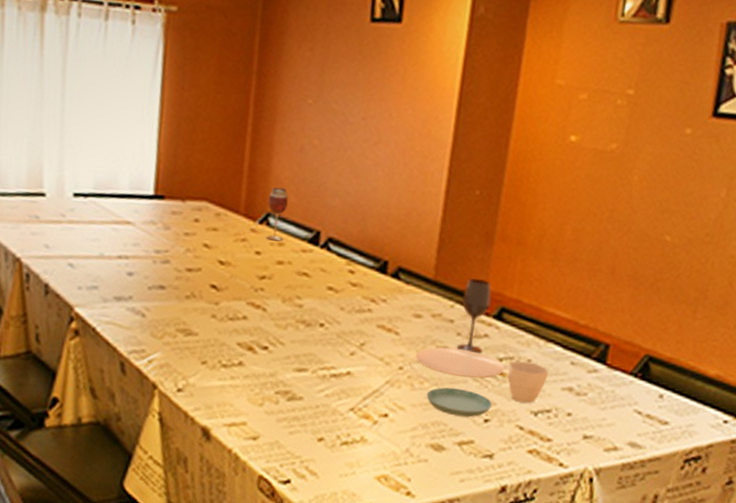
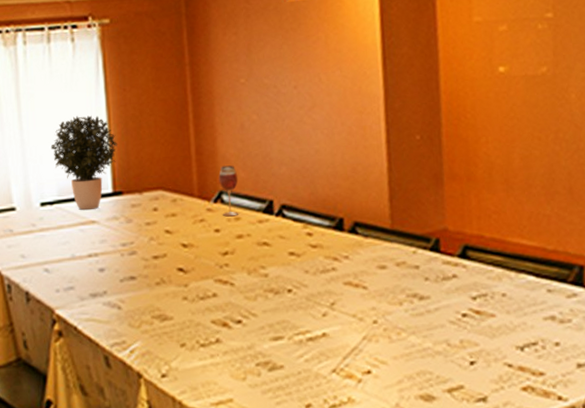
potted plant: none [92,106,166,210] -> present [50,115,117,210]
plate: present [415,347,505,379] -> none [387,293,480,322]
saucer: present [426,387,493,418] -> none [406,334,475,363]
wine glass: present [457,278,492,354] -> none [423,221,454,296]
cup: present [508,361,549,404] -> none [483,296,527,339]

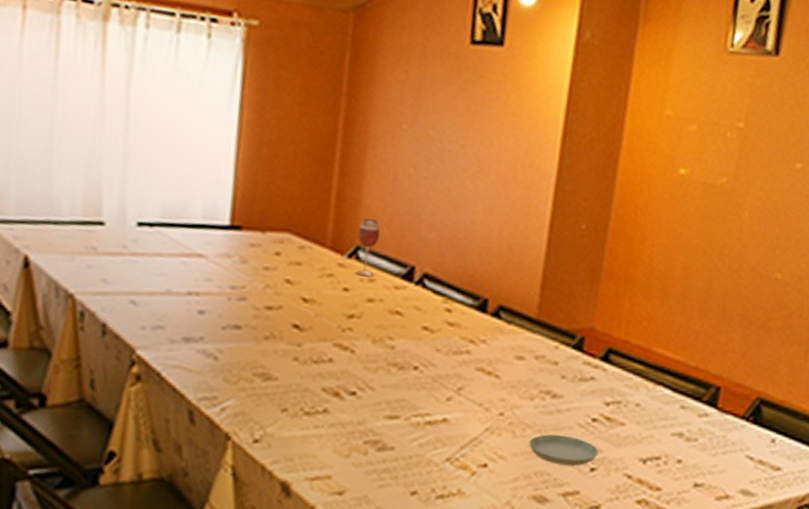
potted plant: present [50,115,117,210] -> none [160,127,245,241]
saucer: none [406,334,475,363] -> present [528,434,599,466]

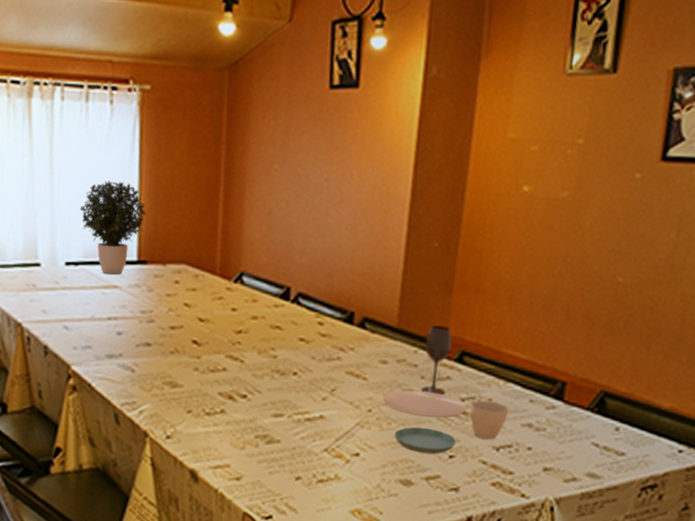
potted plant: none [160,127,245,241] -> present [80,180,146,275]
wineglass: present [355,218,381,277] -> none [240,248,260,298]
plate: none [517,391,612,424] -> present [382,390,467,418]
wine glass: none [562,317,598,398] -> present [421,325,453,395]
cup: none [615,405,658,451] -> present [470,400,509,440]

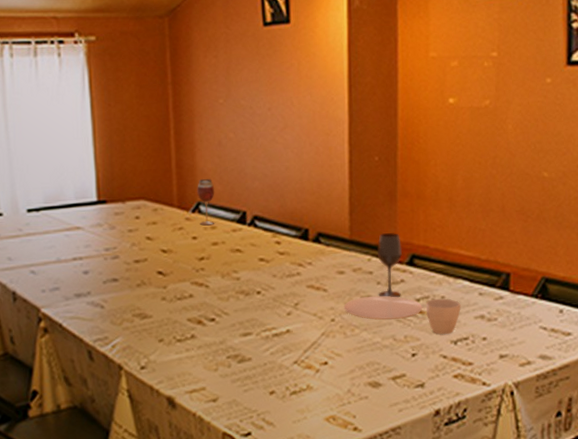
potted plant: present [80,180,146,275] -> none [37,127,102,217]
wineglass: none [240,248,260,298] -> present [197,179,215,226]
saucer: present [394,427,457,454] -> none [358,330,417,355]

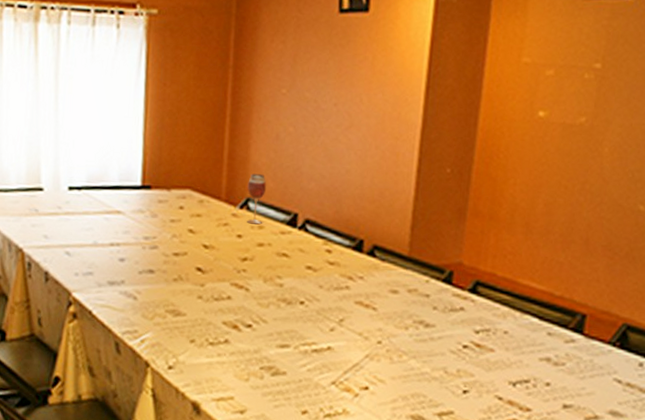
plate: present [344,295,422,320] -> none [393,321,481,351]
wine glass: present [377,233,403,298] -> none [434,254,466,327]
cup: present [425,298,461,335] -> none [485,333,525,375]

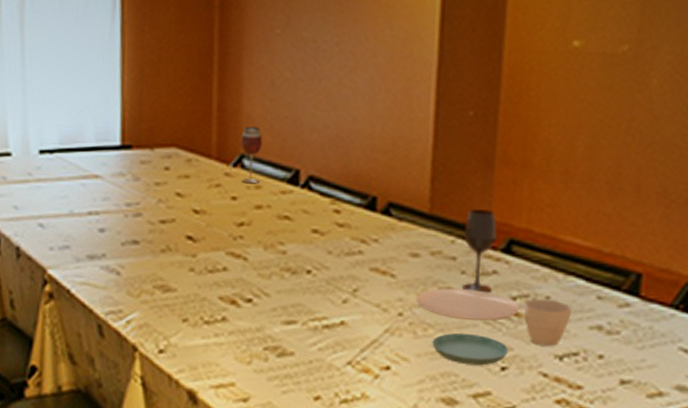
plate: none [393,321,481,351] -> present [415,288,519,321]
saucer: none [405,360,471,389] -> present [432,333,509,366]
wine glass: none [434,254,466,327] -> present [463,209,498,293]
cup: none [485,333,525,375] -> present [523,298,572,347]

